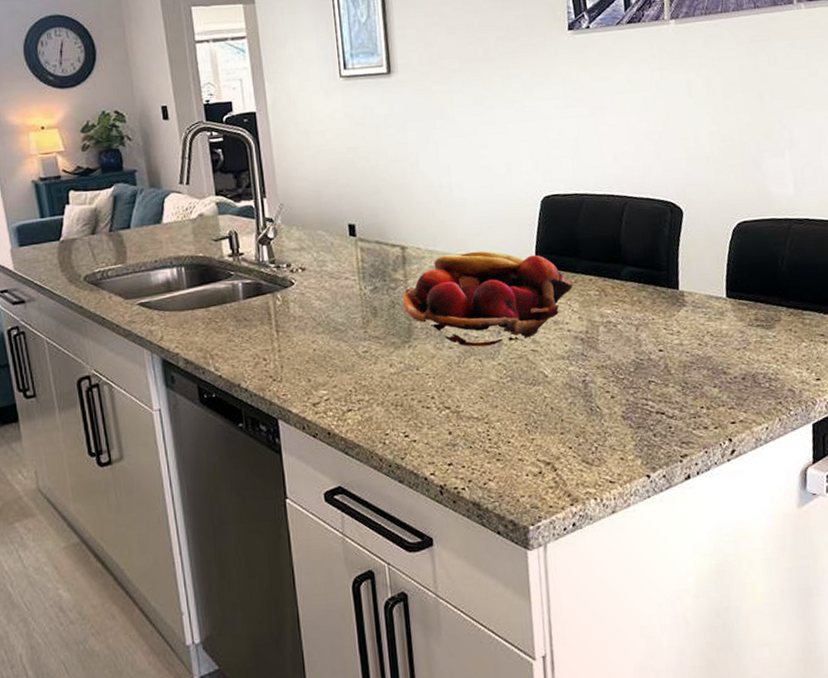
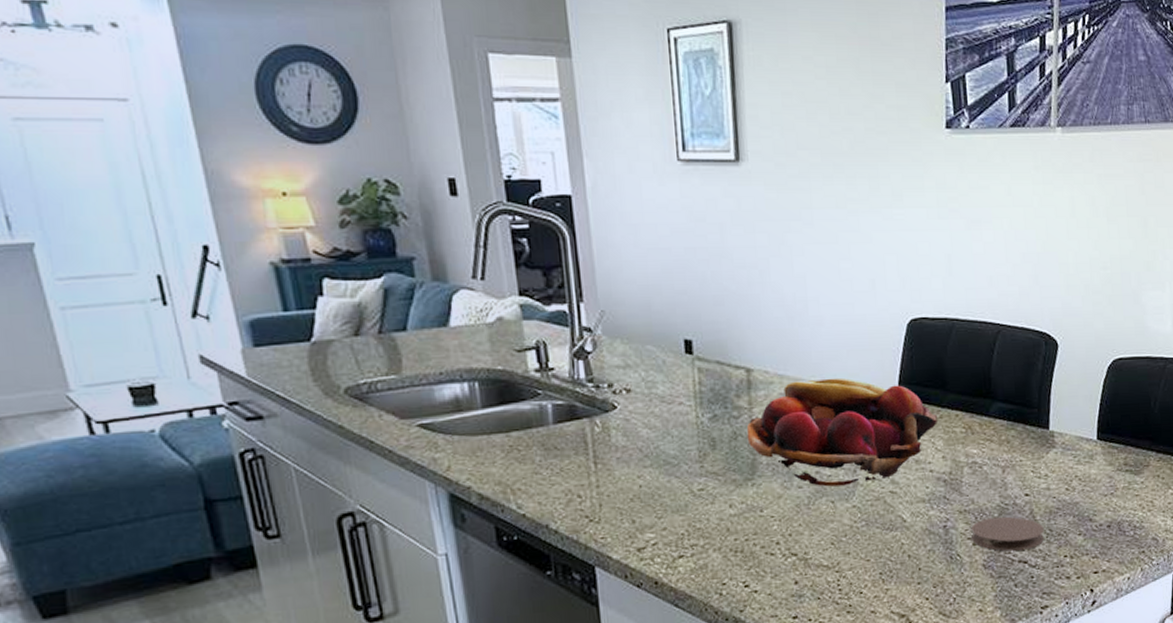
coaster: none [608,370,680,404] -> present [971,516,1045,552]

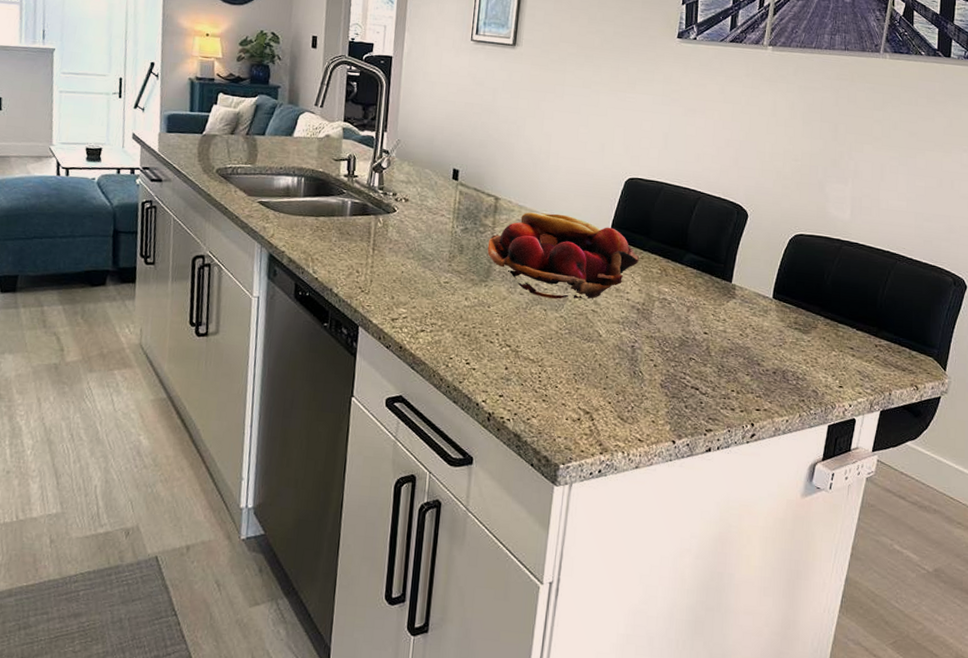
coaster: present [971,516,1045,552] -> none [654,346,717,379]

